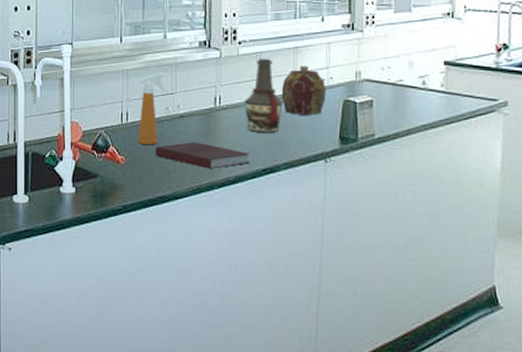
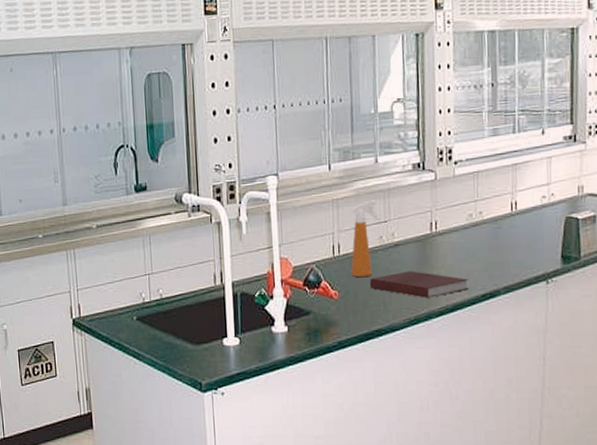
bottle: present [244,58,284,133] -> none [461,177,503,257]
flask: present [281,65,326,115] -> none [500,183,547,236]

